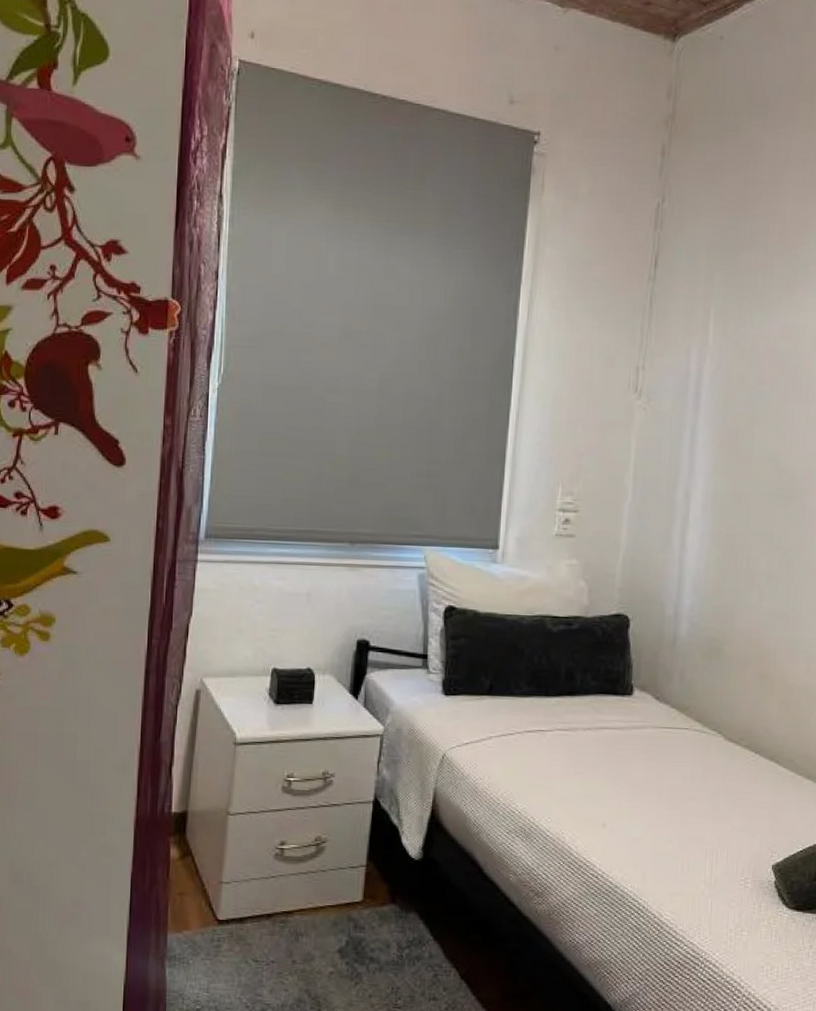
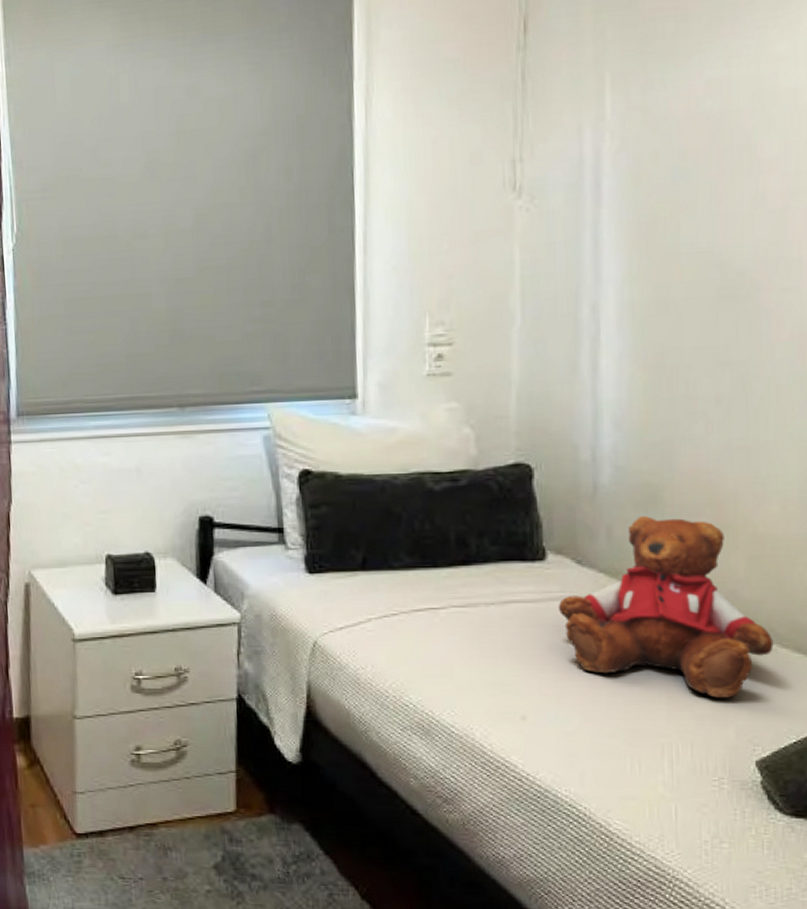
teddy bear: none [638,664,793,814] -> present [558,516,774,698]

